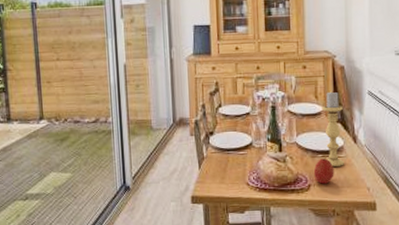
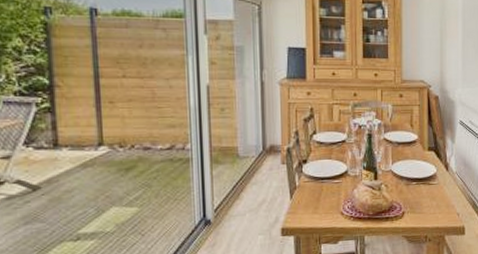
apple: present [313,158,334,184] -> none [407,186,427,211]
candle holder: present [322,91,344,167] -> none [417,120,436,194]

